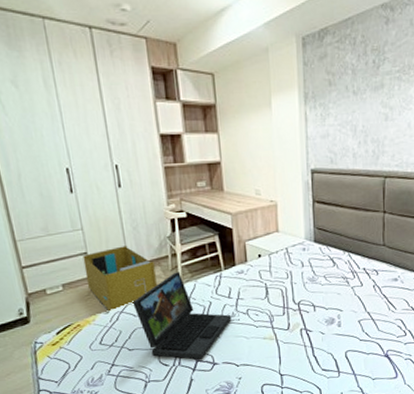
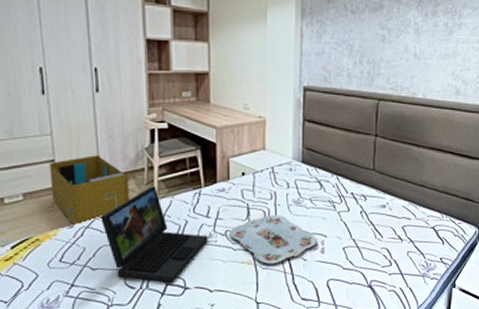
serving tray: none [251,293,333,339] -> present [230,215,317,264]

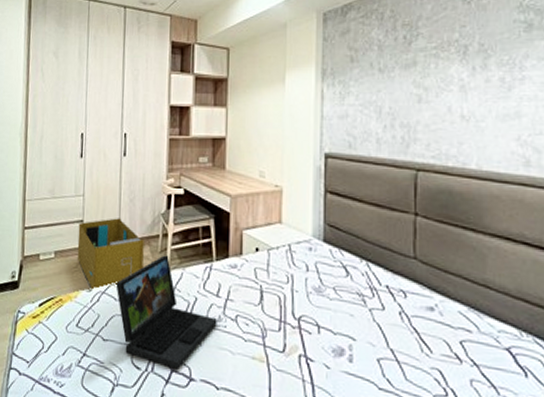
serving tray: present [230,215,317,264] -> none [240,302,343,367]

